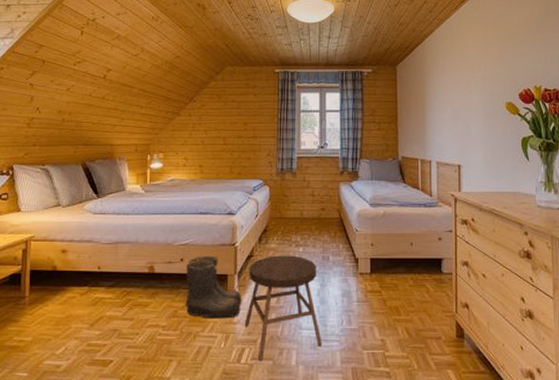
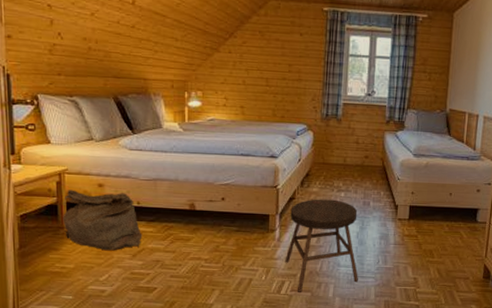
bag: none [25,257,101,321] -> present [63,189,143,251]
boots: present [185,255,242,319] -> none [227,196,283,255]

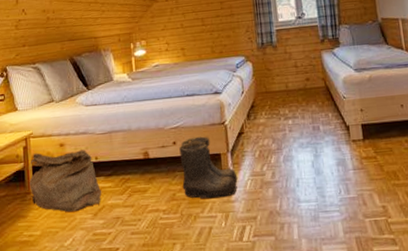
boots: none [227,196,283,255] -> present [179,136,238,199]
stool: present [285,199,358,292] -> none [241,128,322,237]

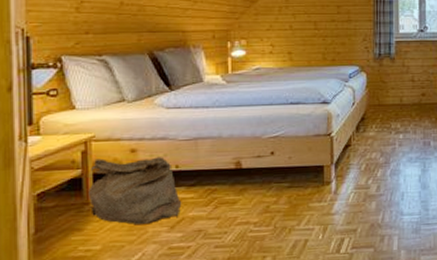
boots: present [179,136,238,199] -> none [278,147,340,212]

